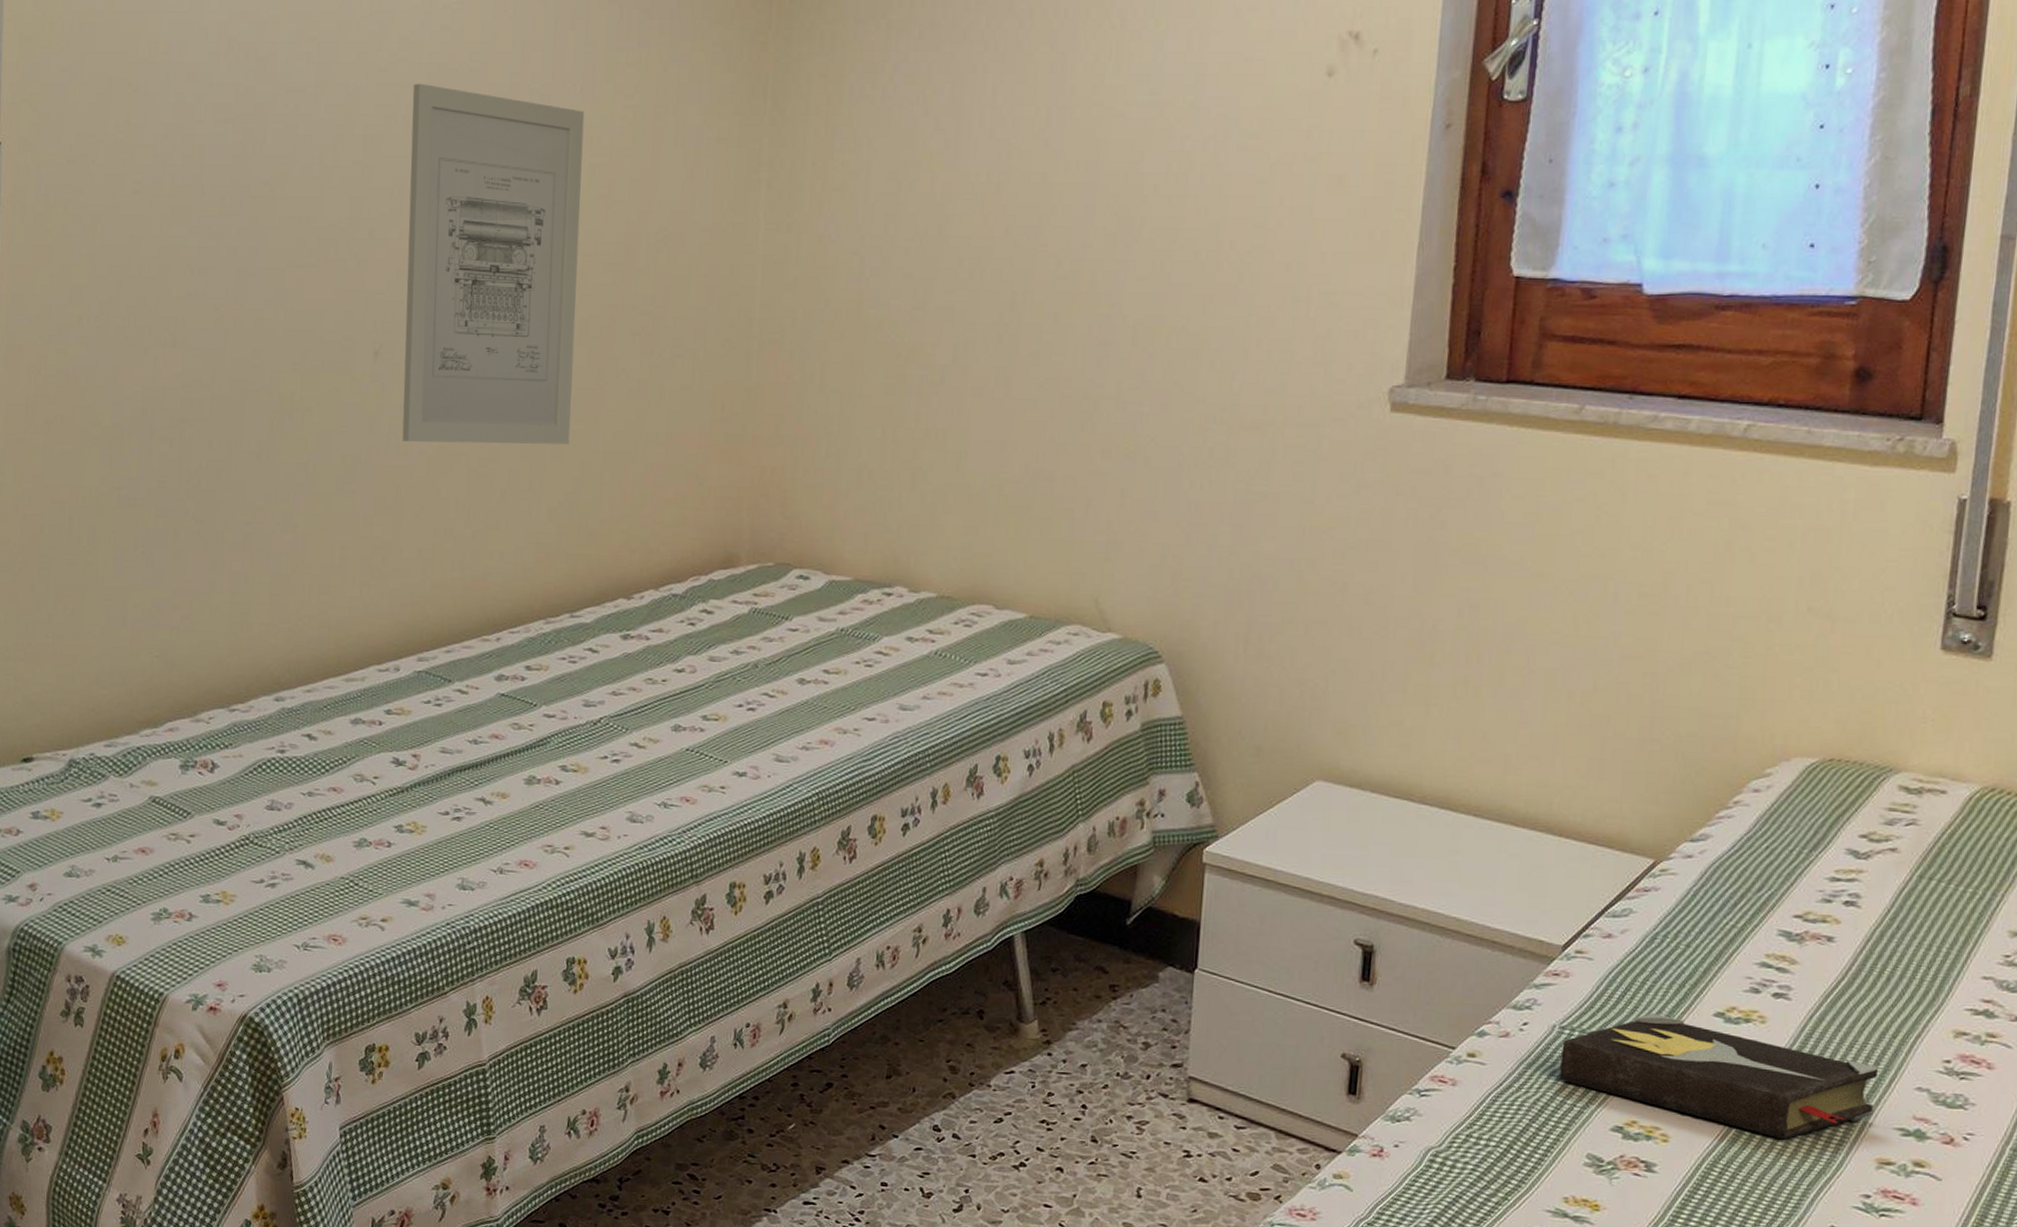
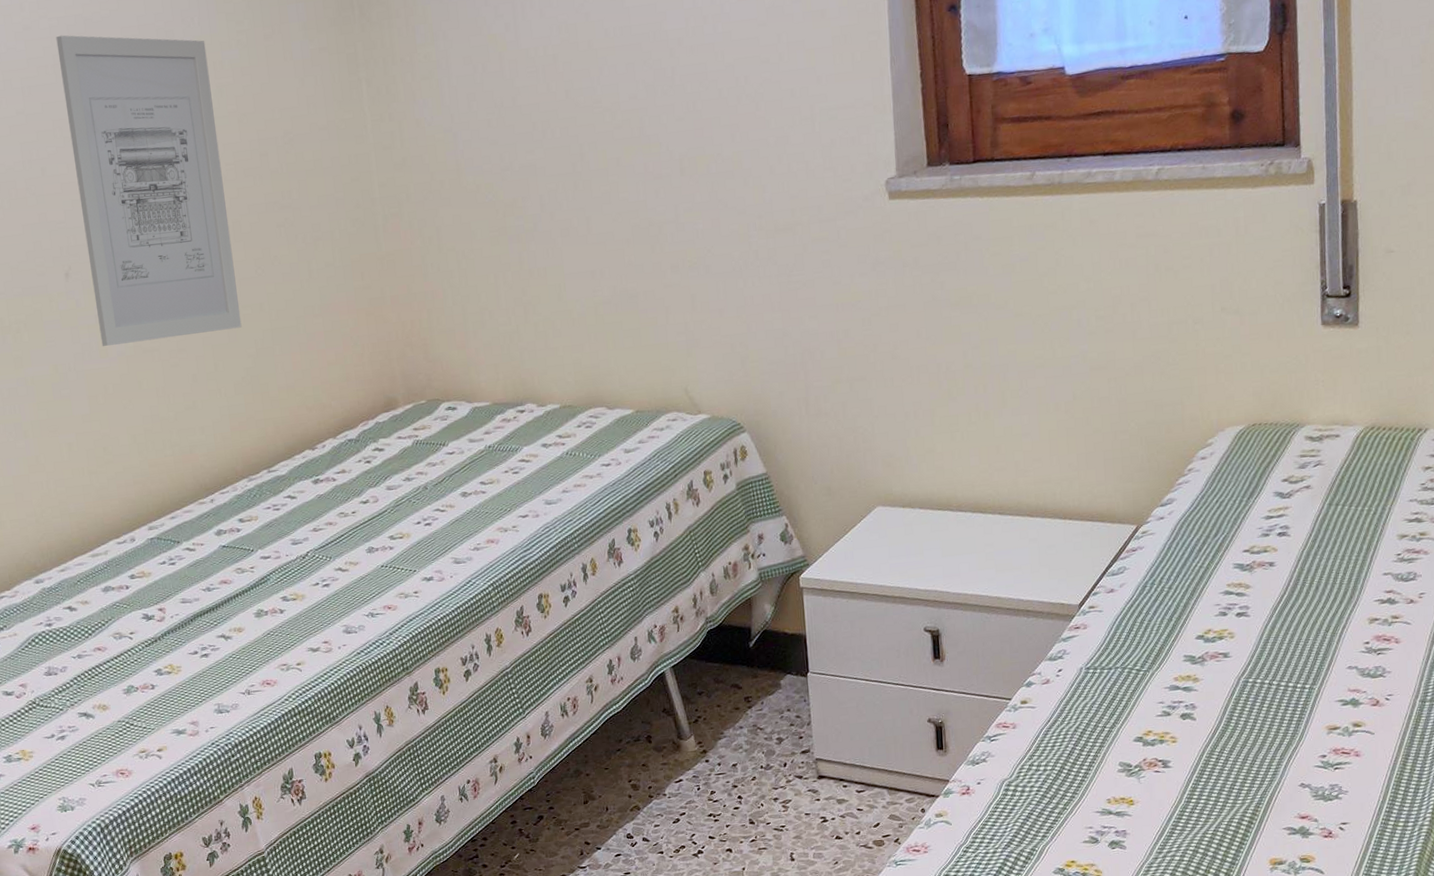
hardback book: present [1559,1013,1879,1140] -> none [1089,645,1320,725]

